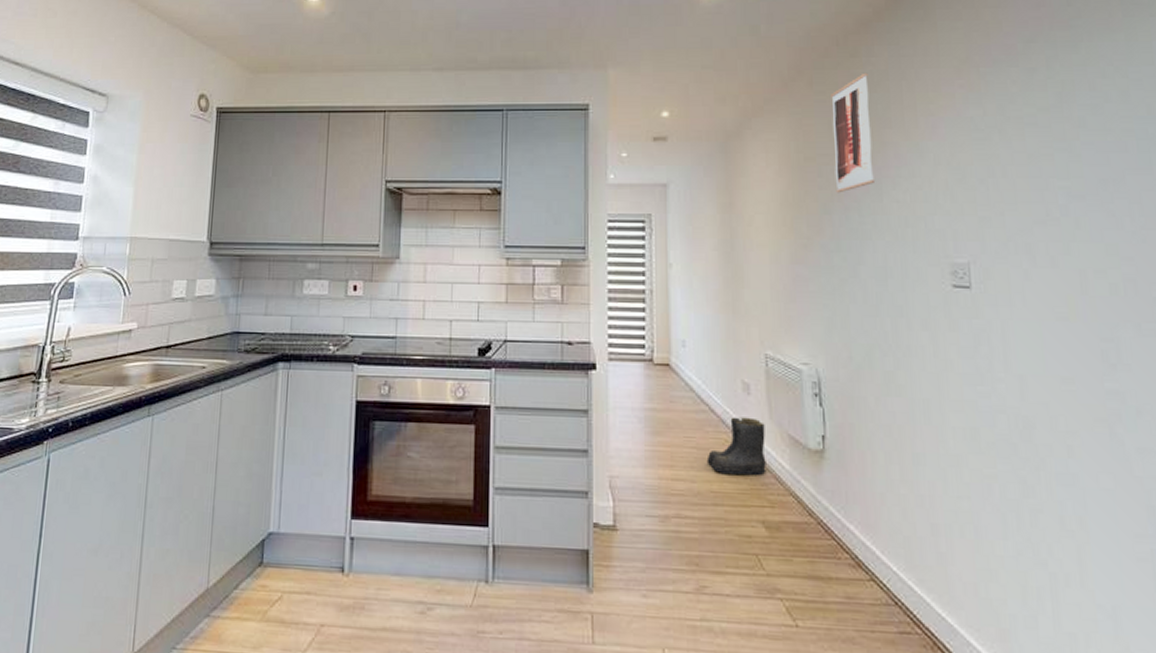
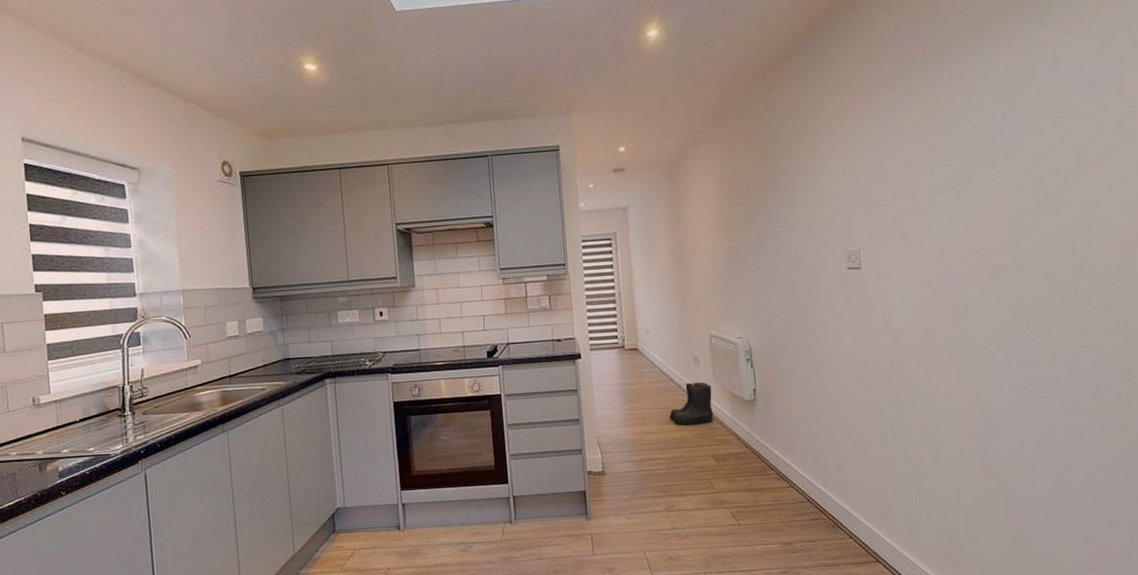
wall art: present [831,72,876,193] -> none [753,102,789,204]

